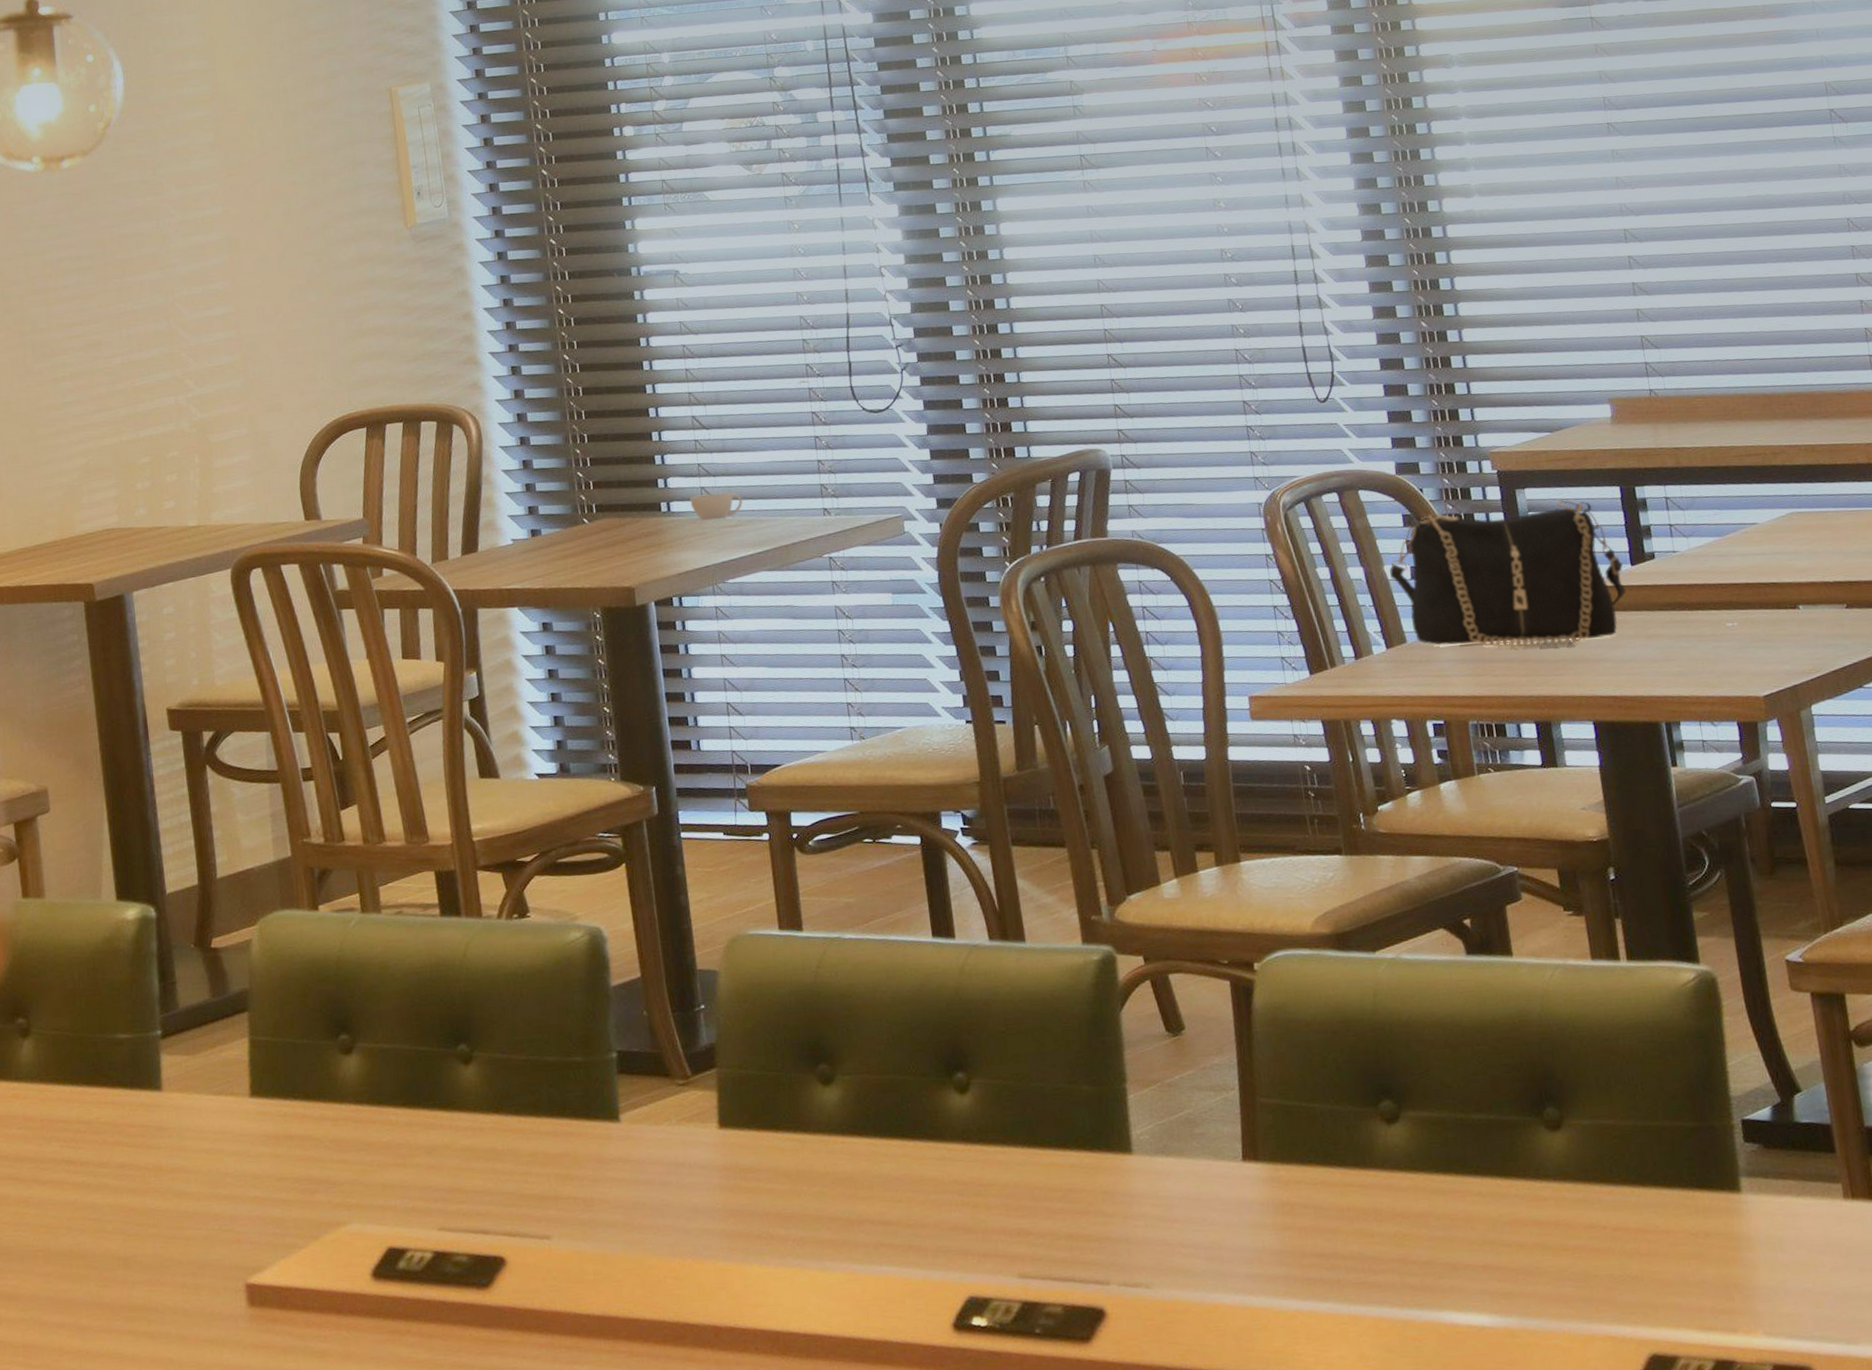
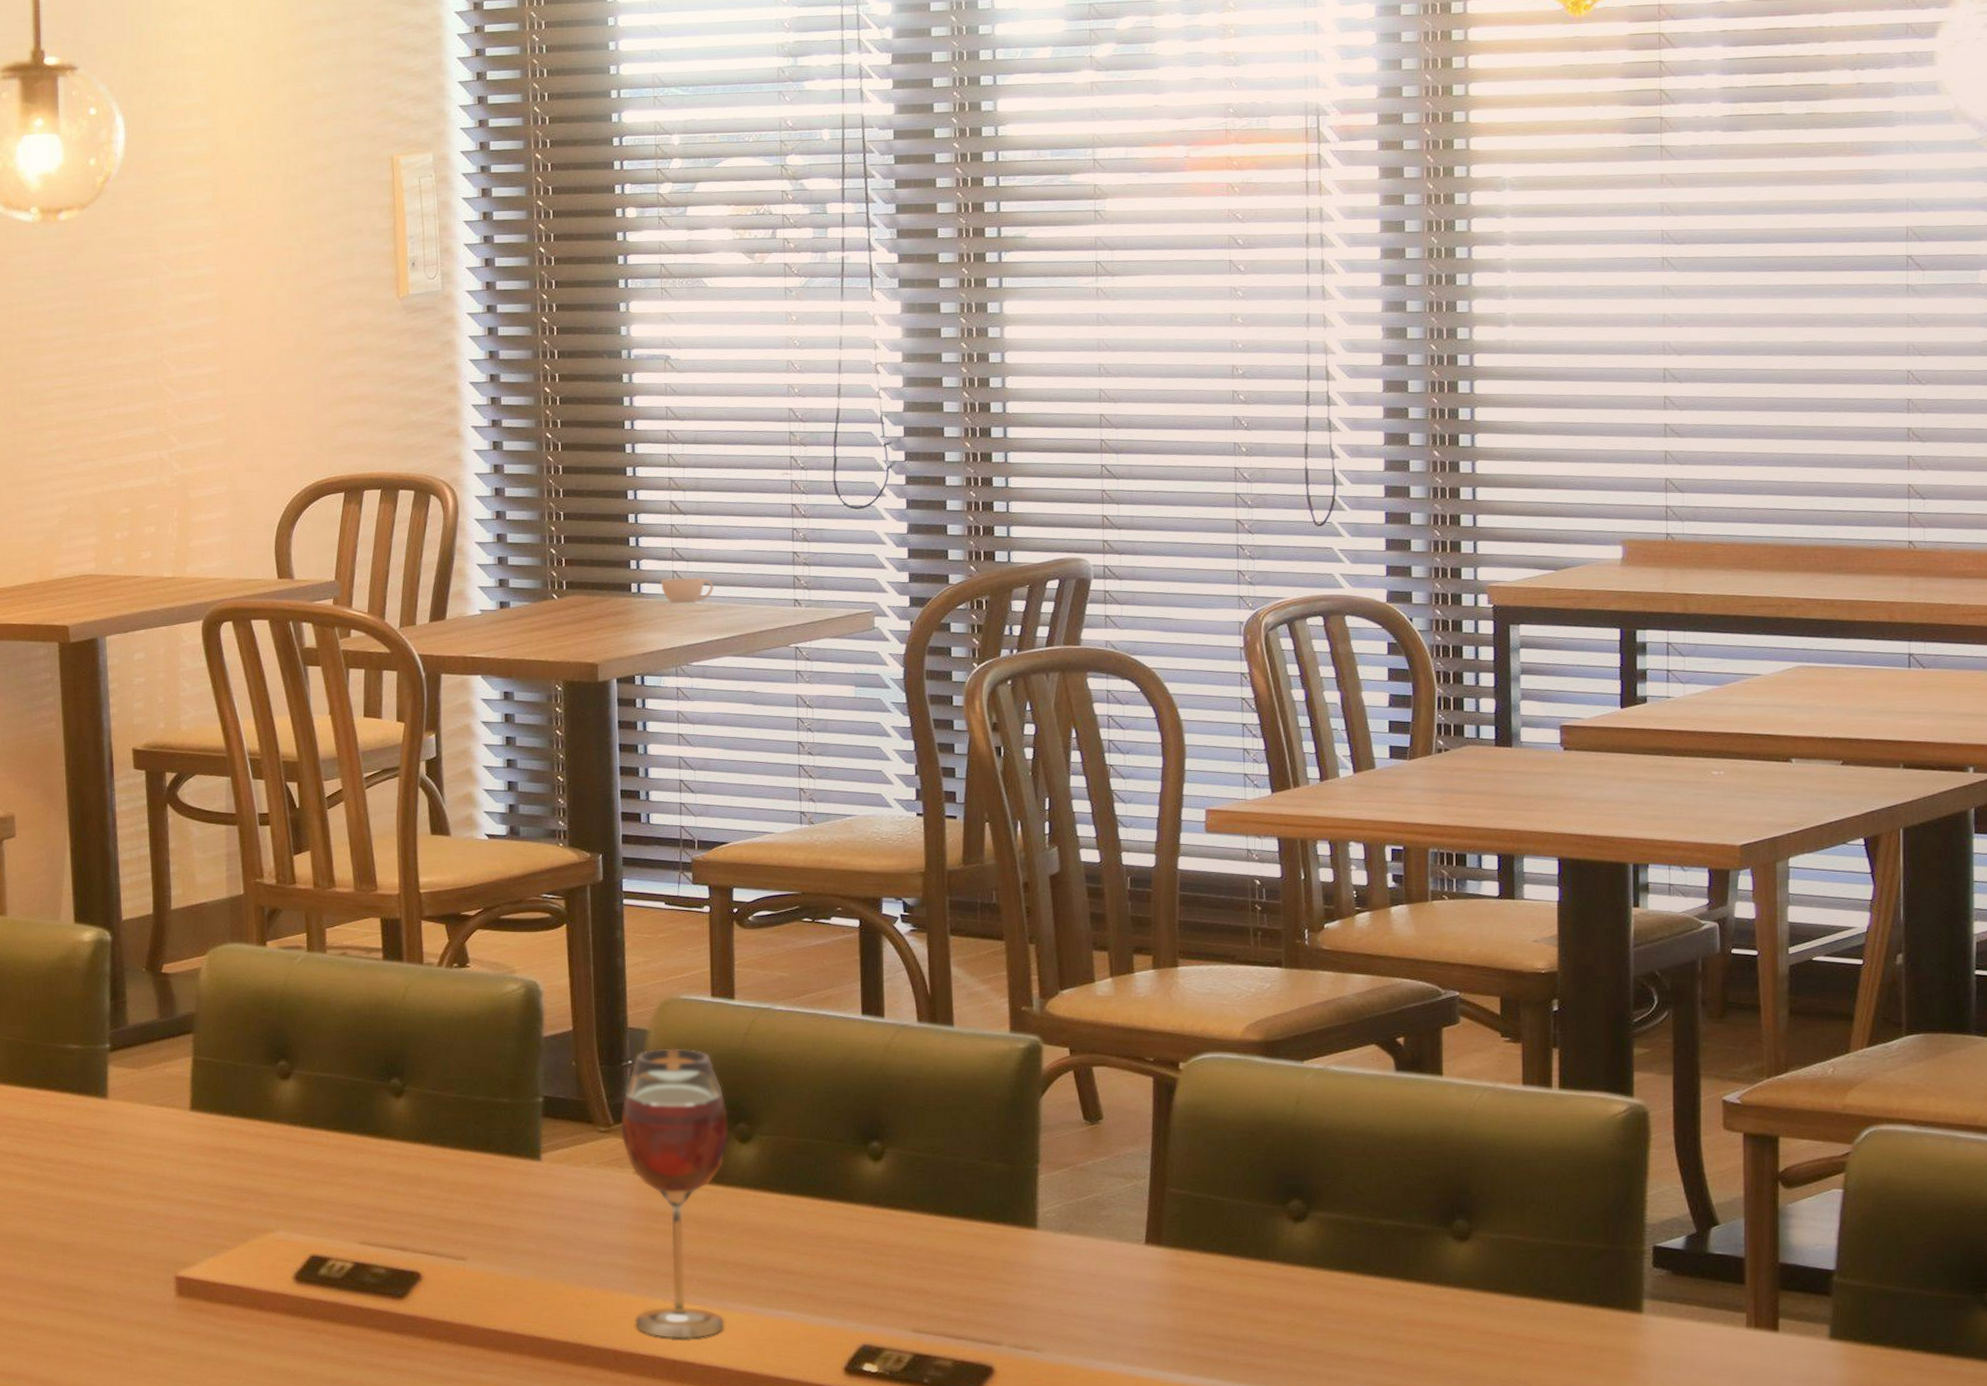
wineglass: none [697,988,825,1307] -> present [621,1048,729,1339]
handbag: present [1389,500,1626,648] -> none [1367,638,1612,784]

